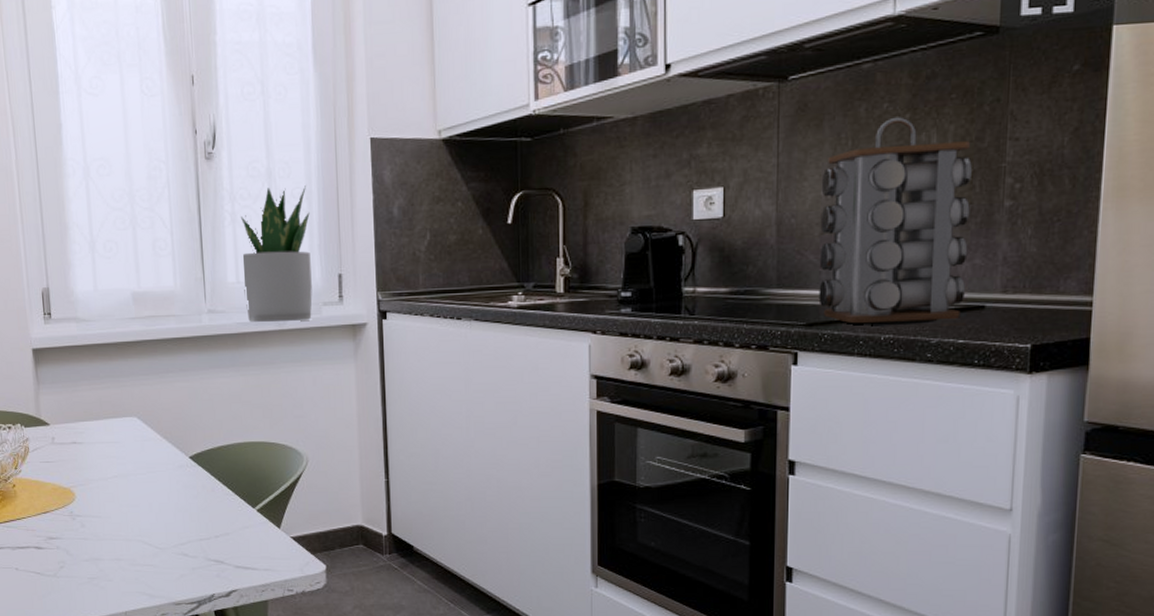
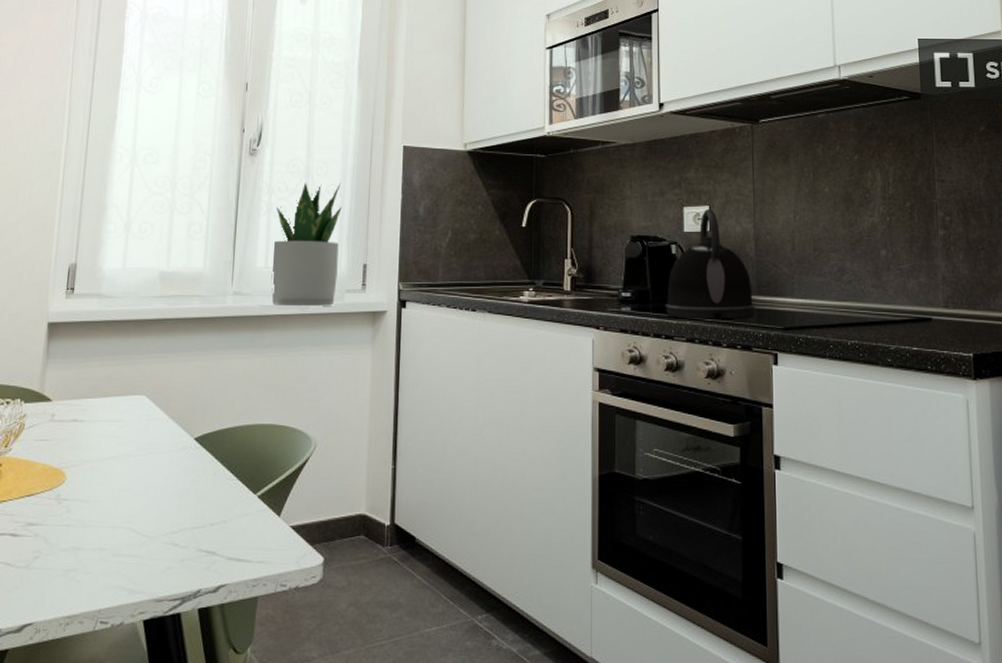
kettle: none [669,191,775,319] -> present [664,209,756,320]
spice rack: present [818,117,972,326] -> none [790,157,914,332]

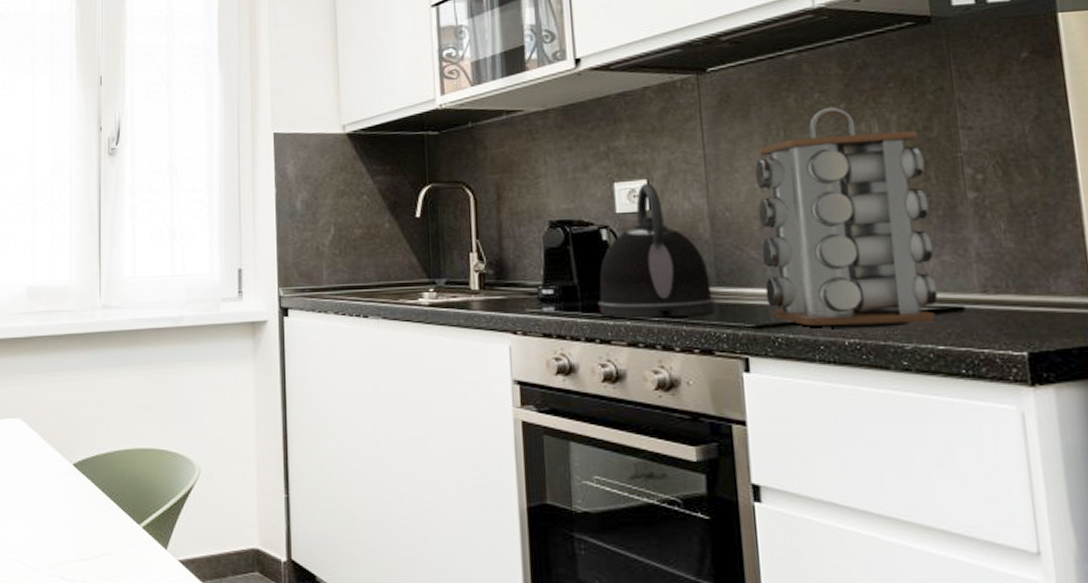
planter: present [271,183,342,307] -> none [140,180,211,319]
spice rack: none [790,157,914,332] -> present [754,106,938,328]

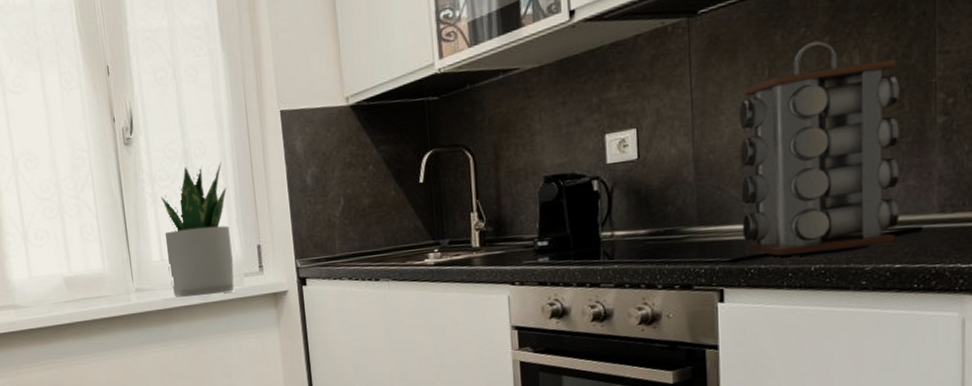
planter: none [140,180,211,319] -> present [160,162,234,297]
kettle: present [597,184,716,319] -> none [587,132,696,264]

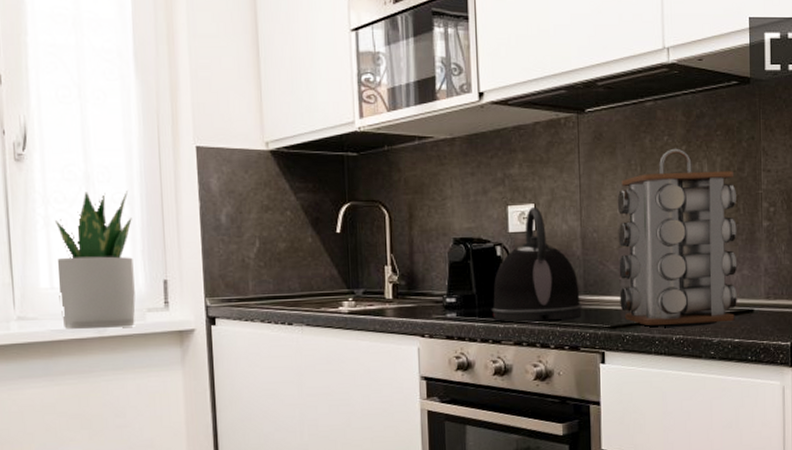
kettle: none [587,132,696,264] -> present [491,208,583,323]

